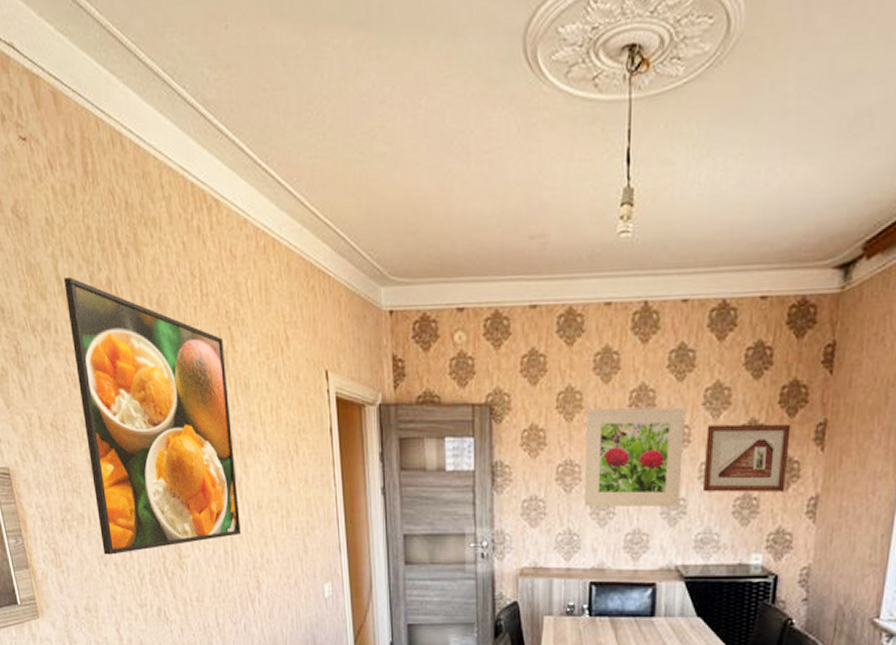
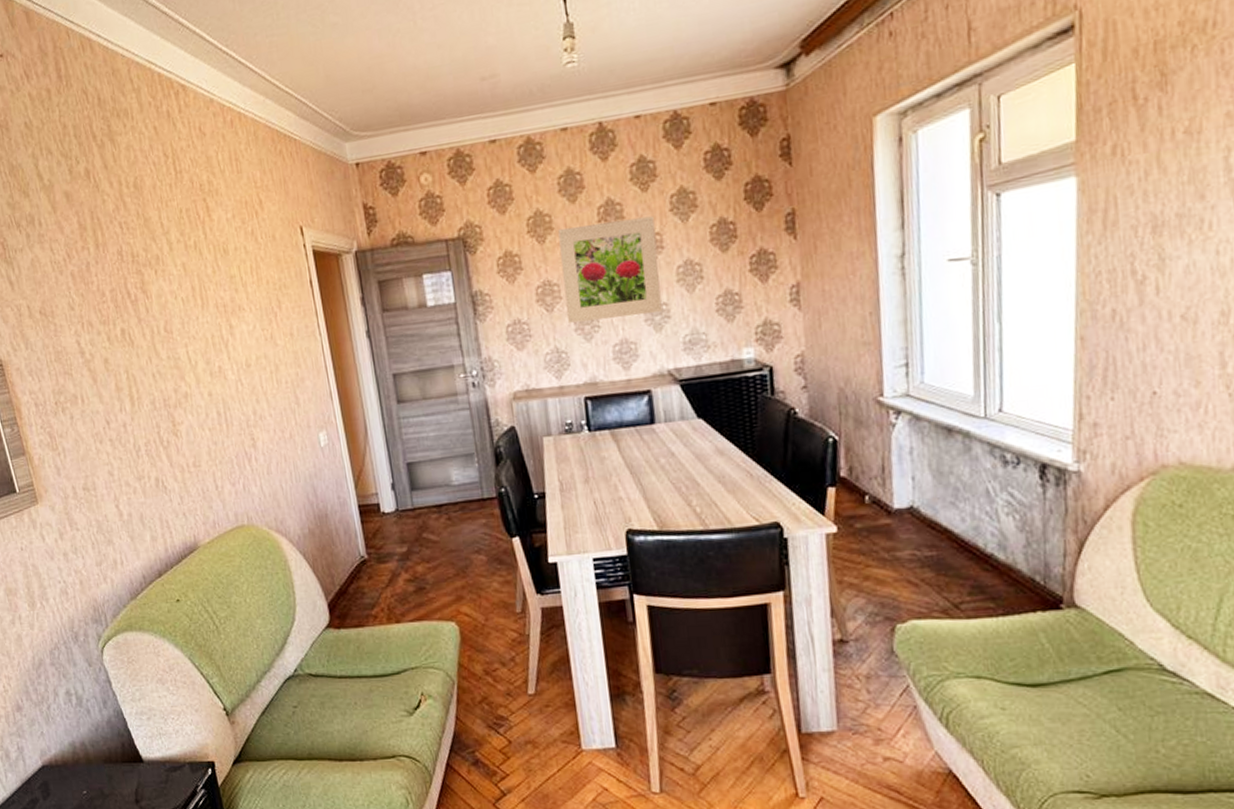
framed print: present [64,277,241,555] -> none [45,173,232,432]
picture frame: present [702,423,791,492] -> none [677,217,765,294]

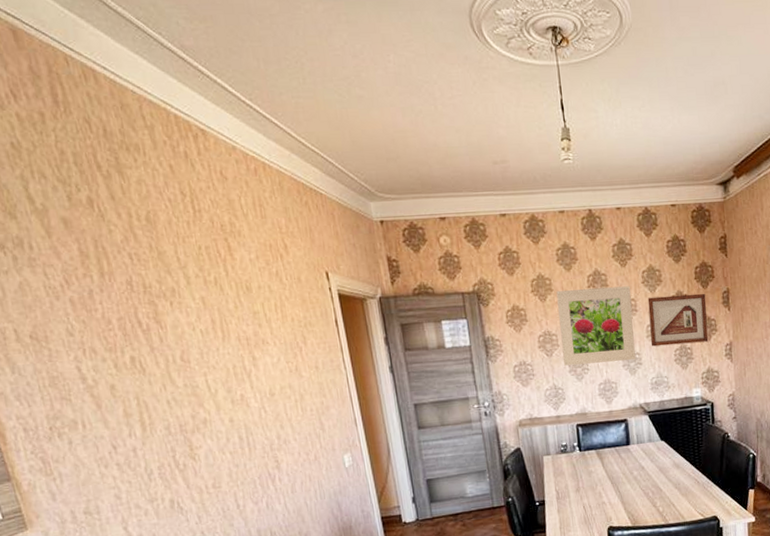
picture frame: none [677,217,765,294] -> present [647,293,709,347]

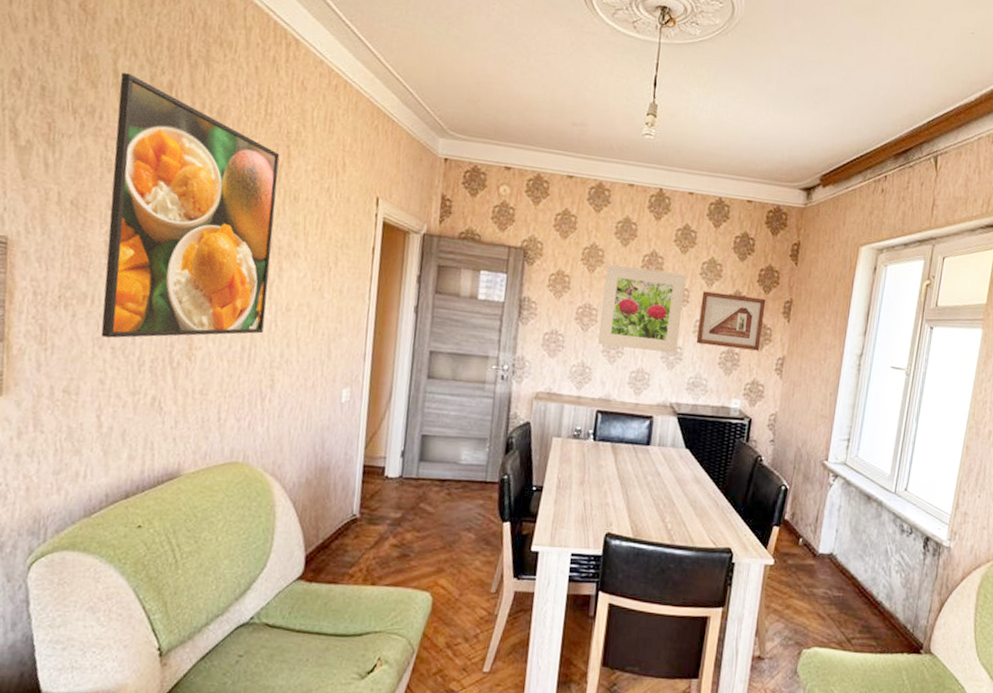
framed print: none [37,197,255,457] -> present [101,73,280,338]

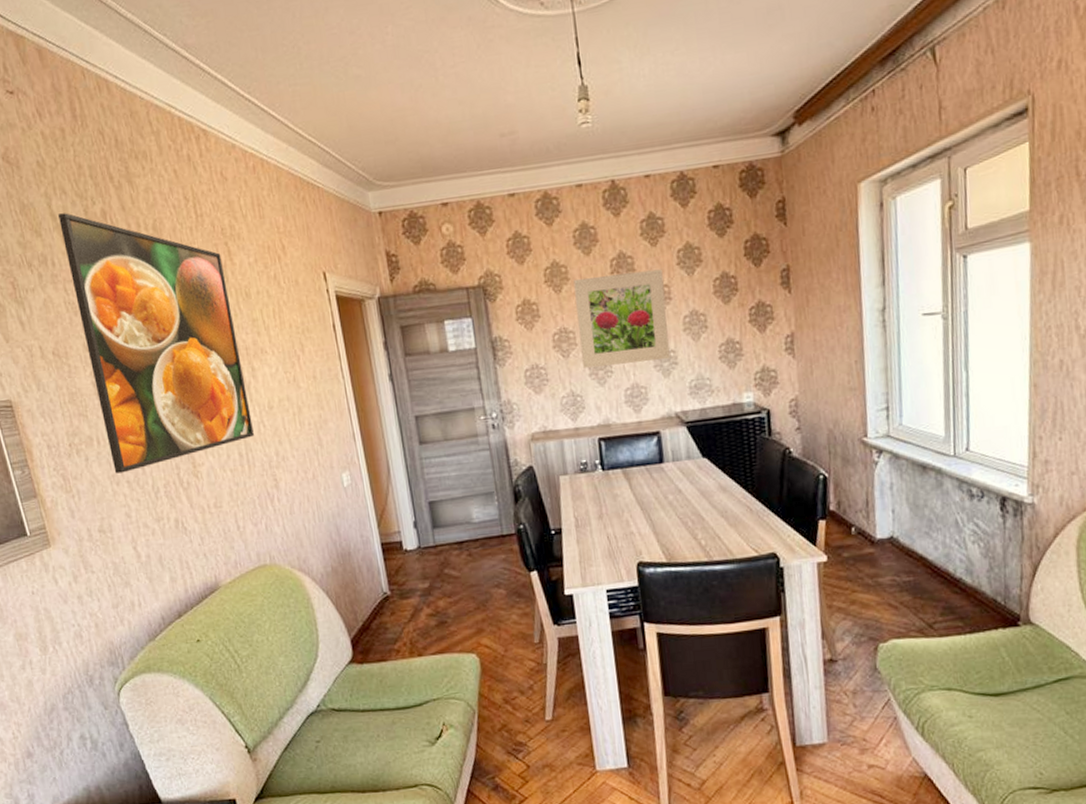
picture frame: present [696,291,766,351] -> none [684,272,763,342]

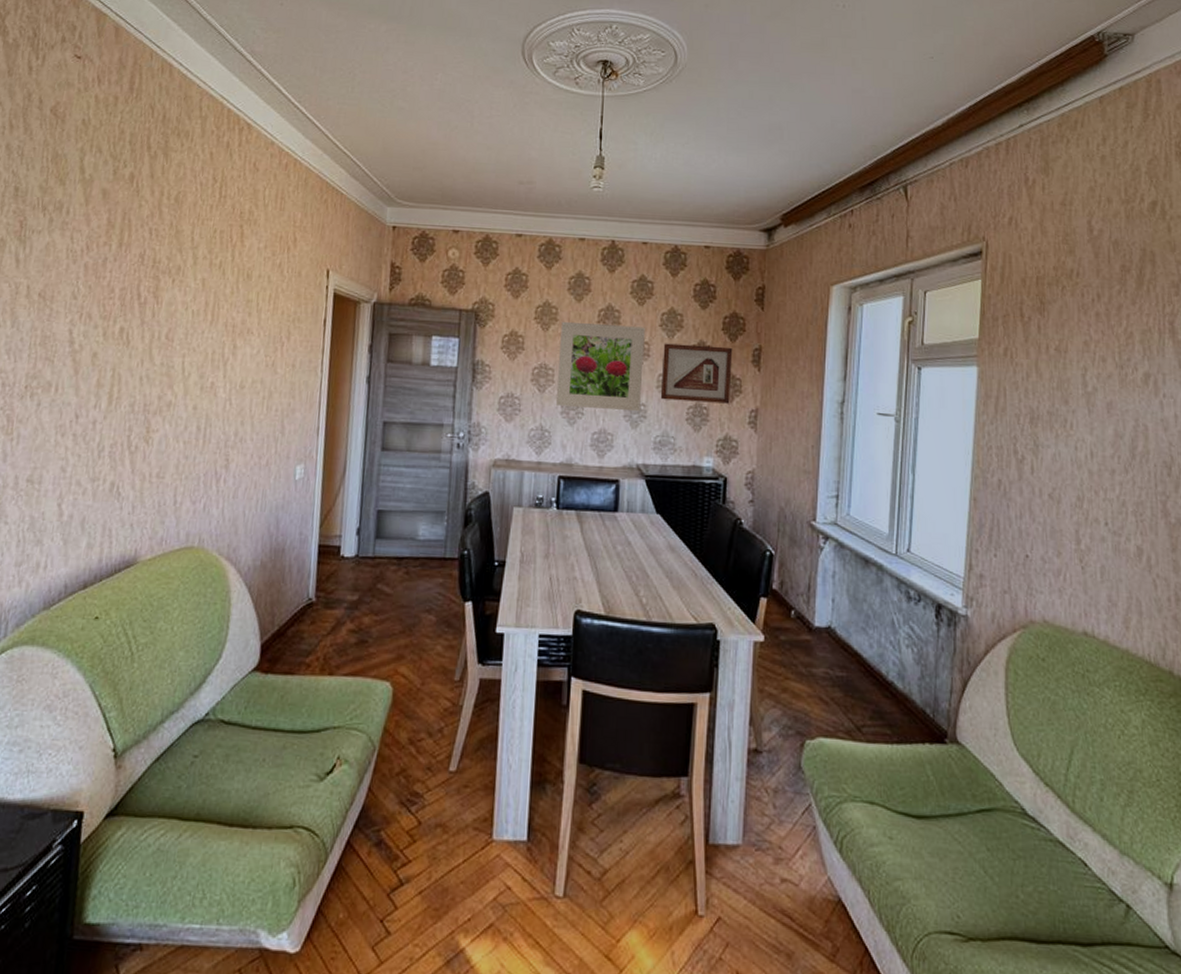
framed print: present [58,213,254,474] -> none [63,169,234,425]
picture frame: none [684,272,763,342] -> present [660,343,733,404]

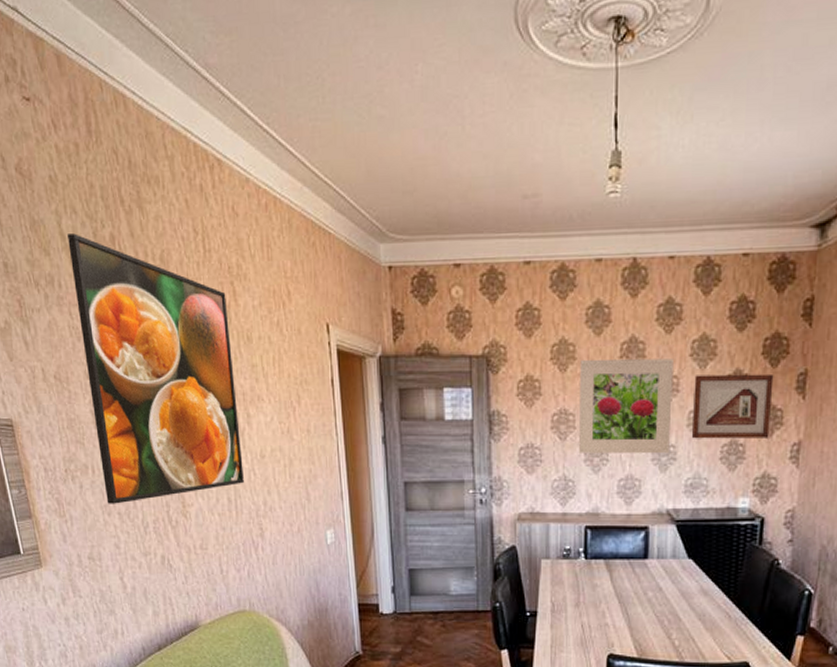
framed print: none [63,169,234,425] -> present [67,233,244,504]

